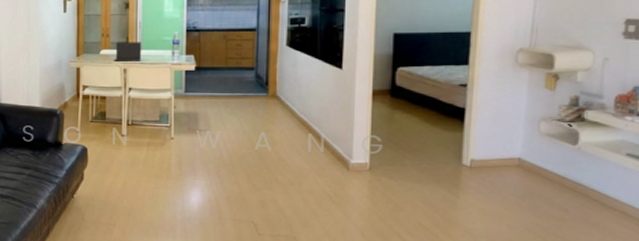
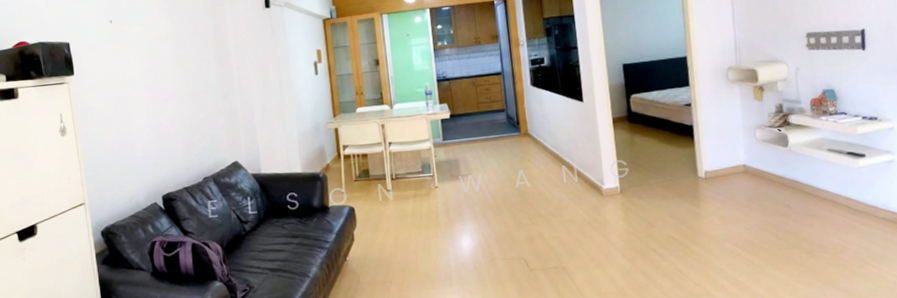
laptop: present [114,42,142,61] -> none [370,96,398,118]

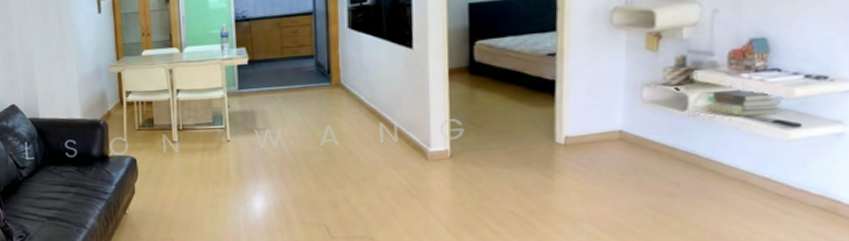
books: none [798,129,851,150] -> present [702,90,782,116]

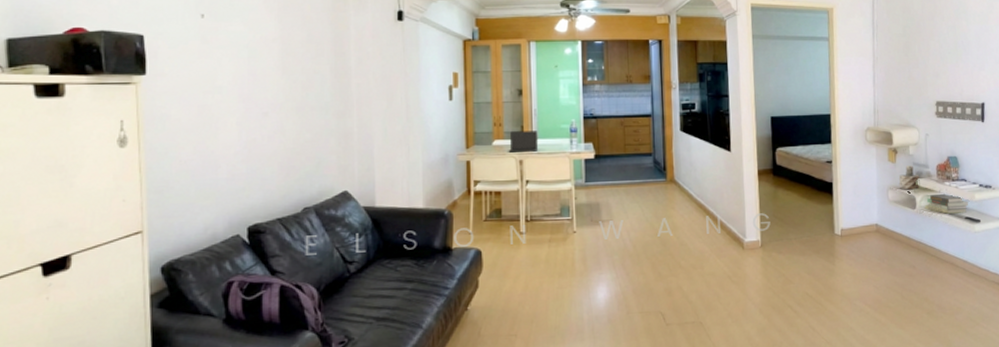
laptop: none [157,38,188,62] -> present [508,131,539,152]

